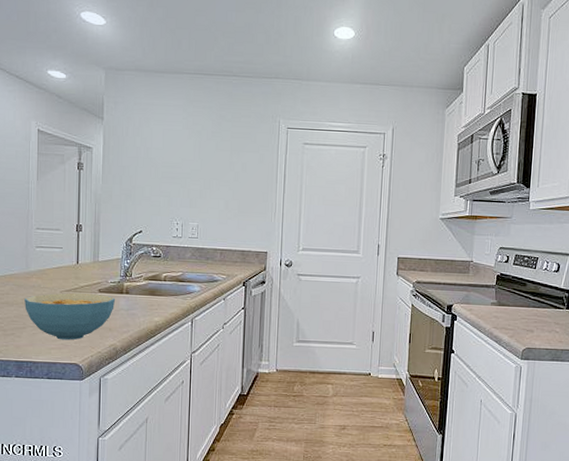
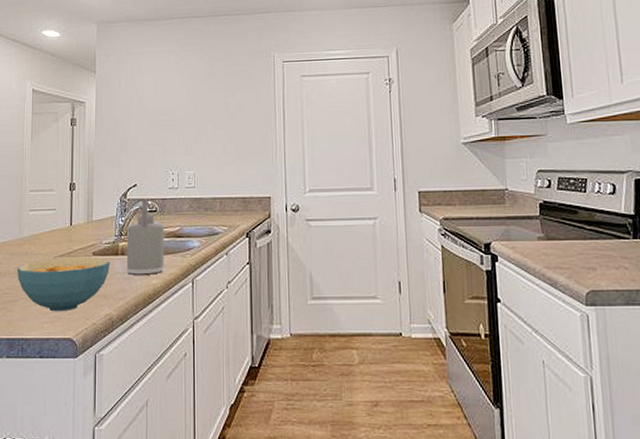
soap dispenser: none [131,246,167,313] -> present [127,200,164,275]

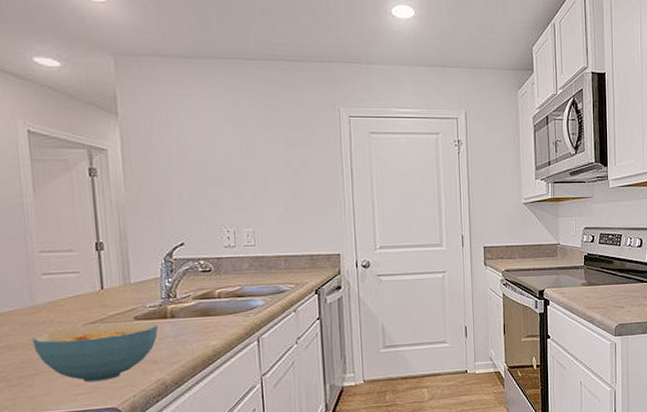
soap dispenser: present [127,200,164,275] -> none [176,259,224,338]

